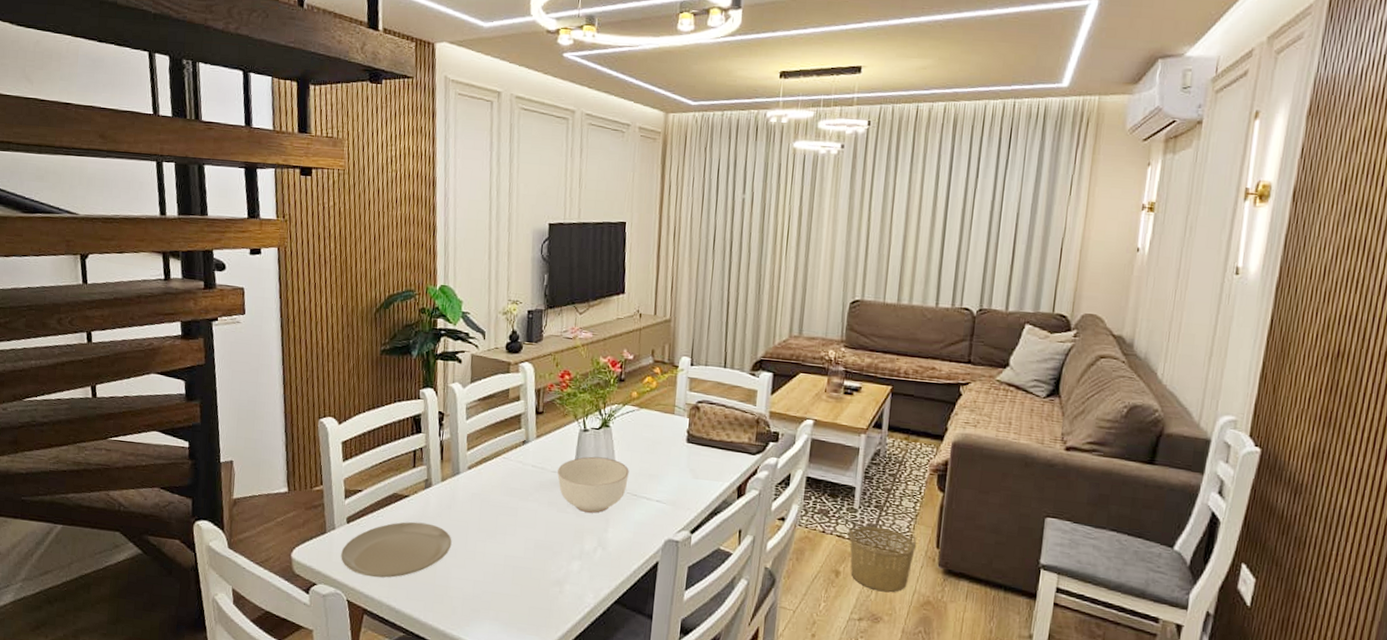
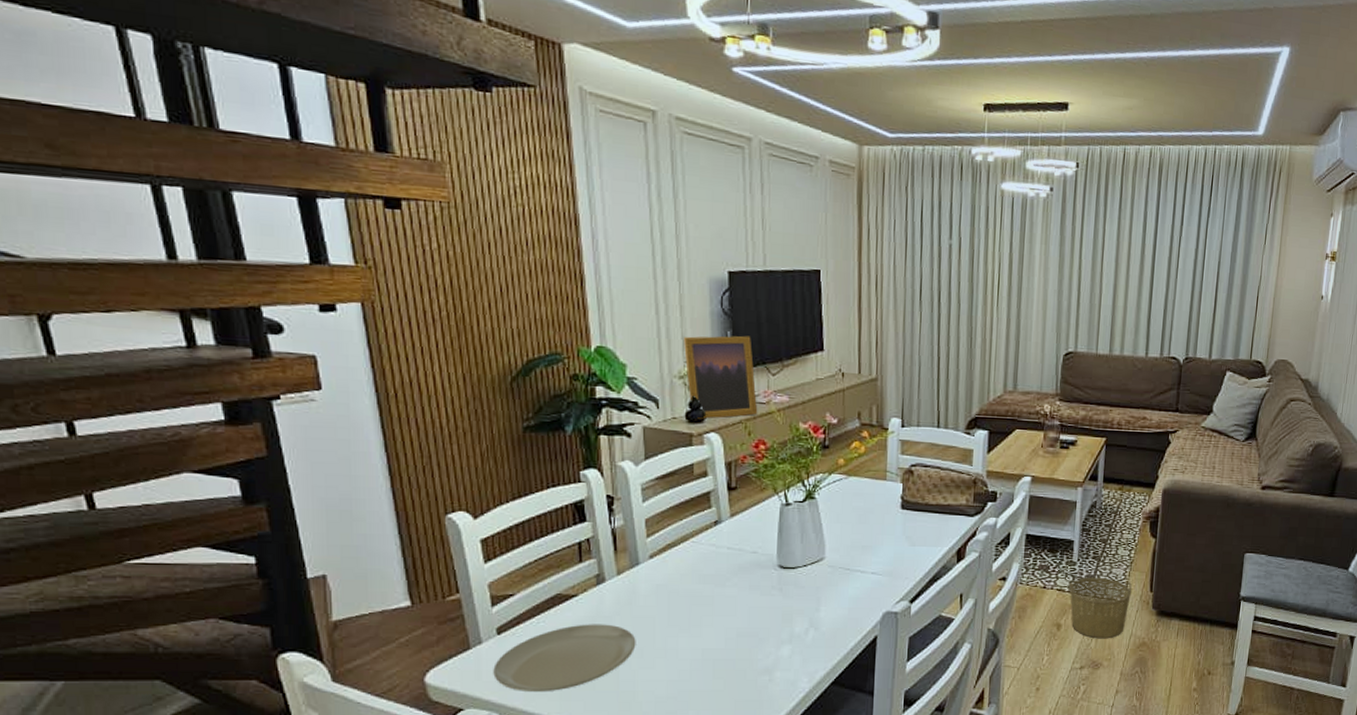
picture frame: none [508,278,566,351] -> present [683,335,758,420]
bowl: present [557,456,629,513] -> none [758,532,840,593]

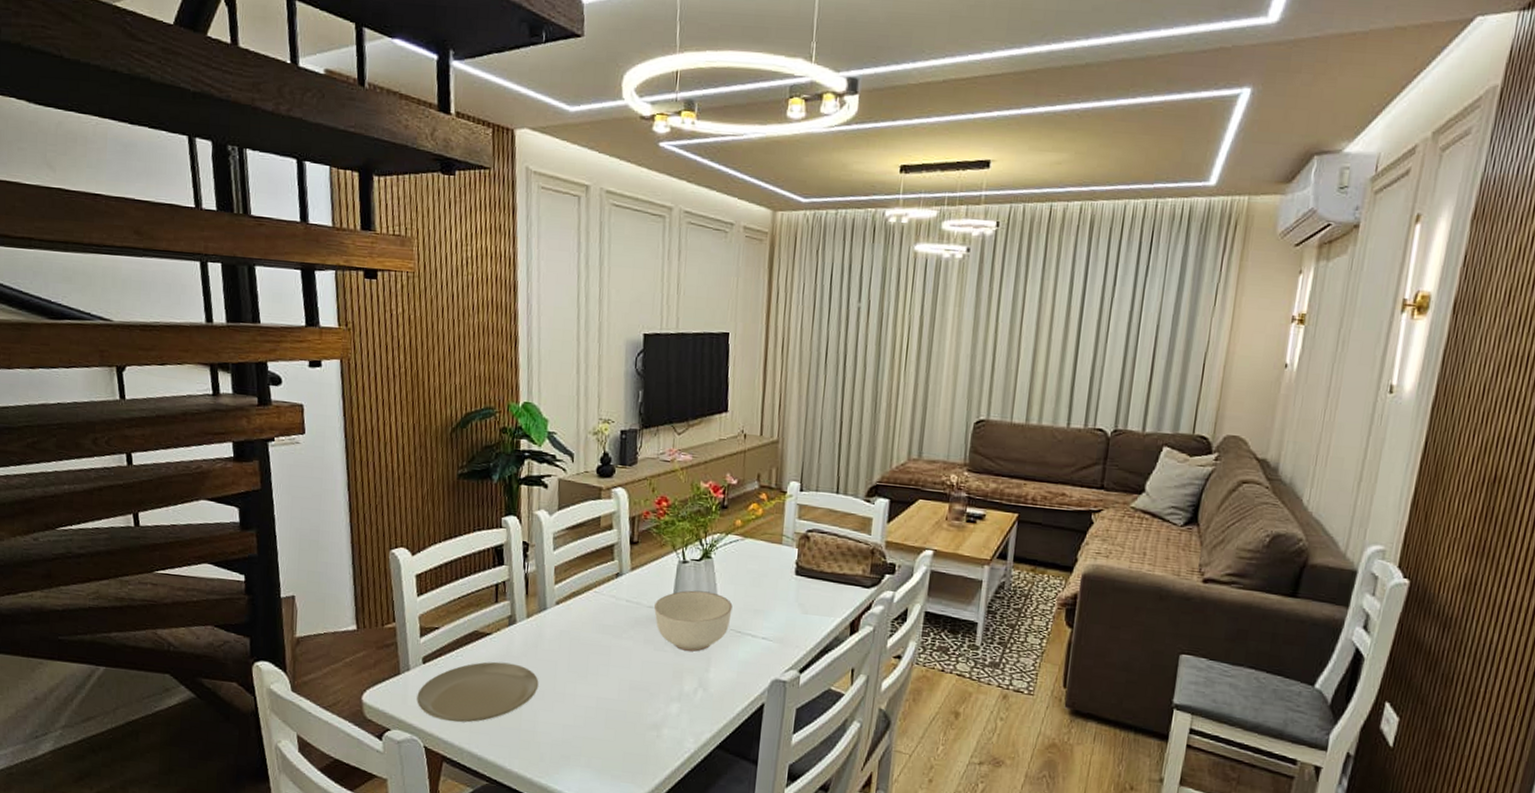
picture frame: present [683,335,758,420] -> none [599,395,663,475]
bowl: none [758,532,840,593] -> present [654,590,733,652]
basket: present [1069,577,1132,639] -> none [970,664,1042,735]

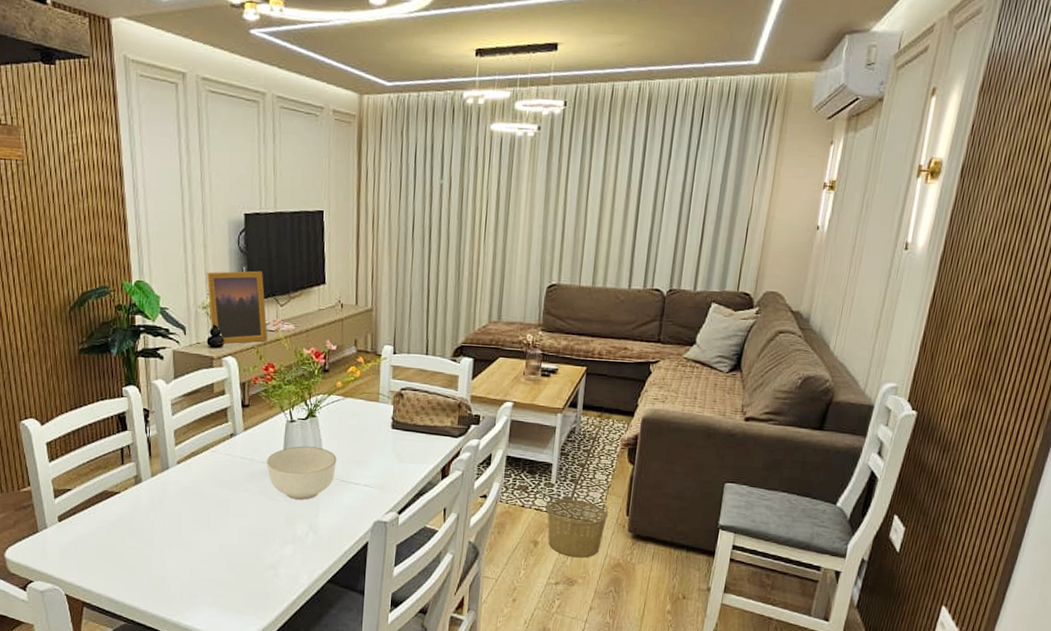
plate: present [417,661,539,723] -> none [55,517,166,572]
picture frame: none [599,395,663,475] -> present [206,270,268,345]
basket: none [970,664,1042,735] -> present [547,498,609,558]

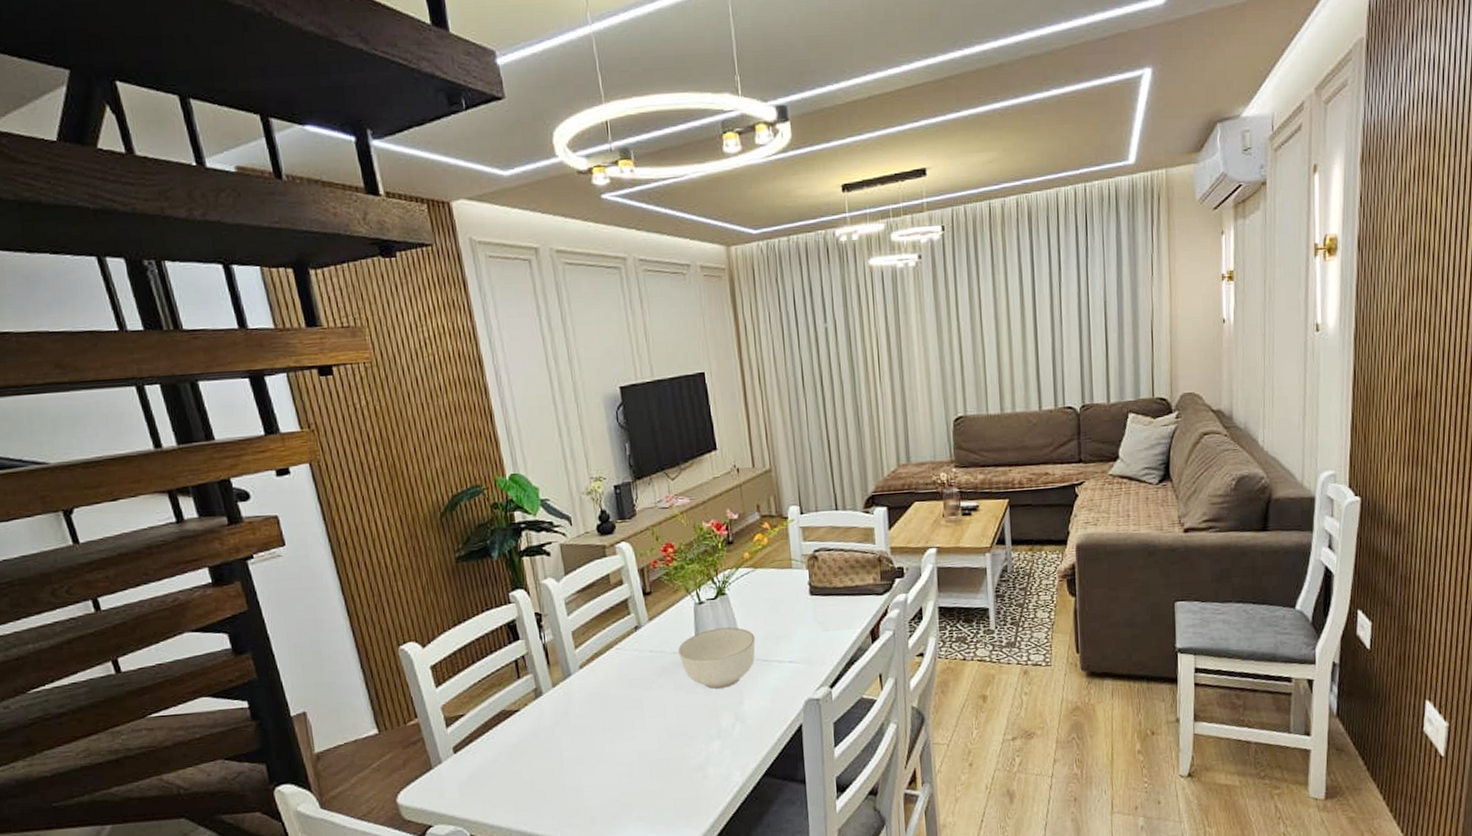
picture frame: present [206,270,268,345] -> none [586,445,663,532]
basket: present [547,498,609,558] -> none [990,643,1057,708]

